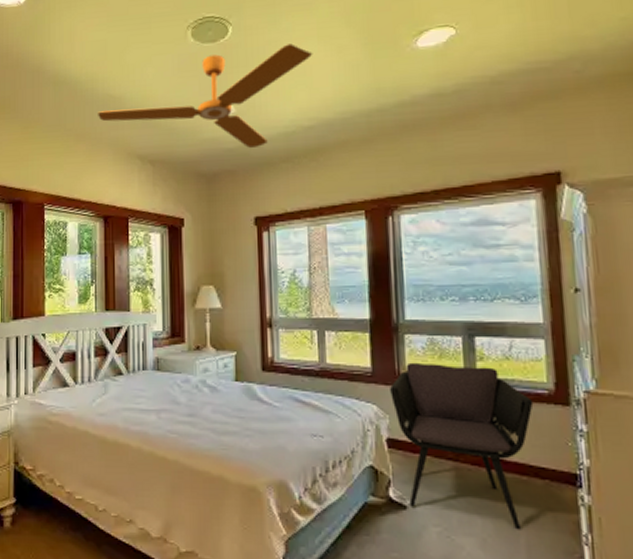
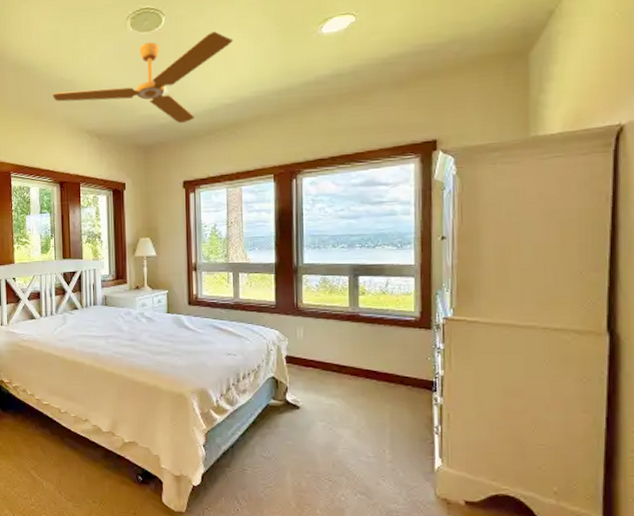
armchair: present [390,362,534,530] -> none [290,297,403,424]

